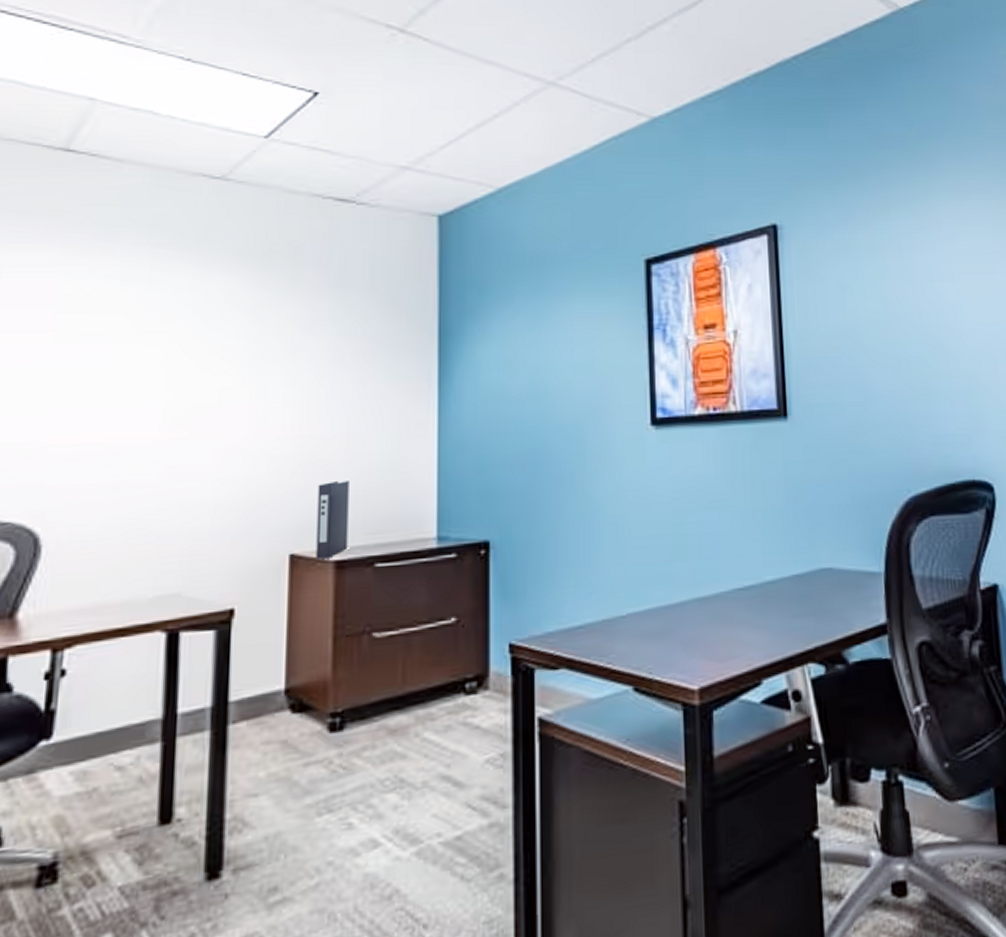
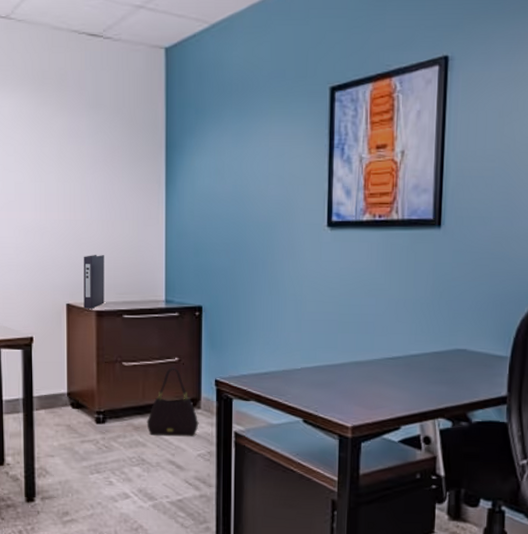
handbag: none [408,632,487,739] -> present [146,367,199,436]

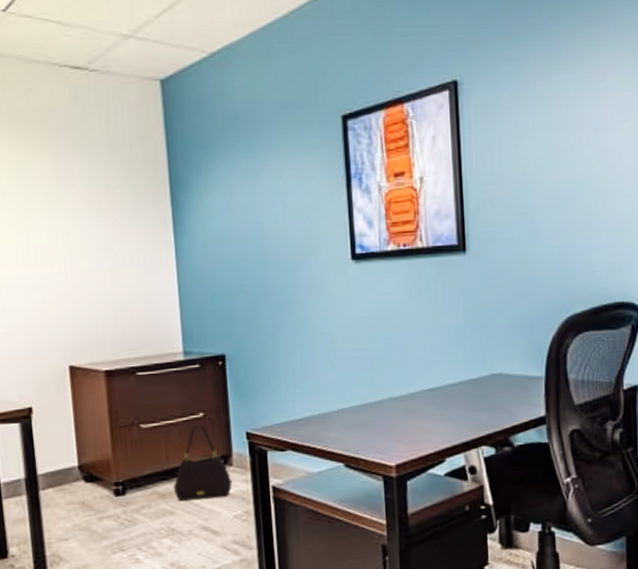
binder: present [83,255,104,309] -> none [85,308,114,369]

